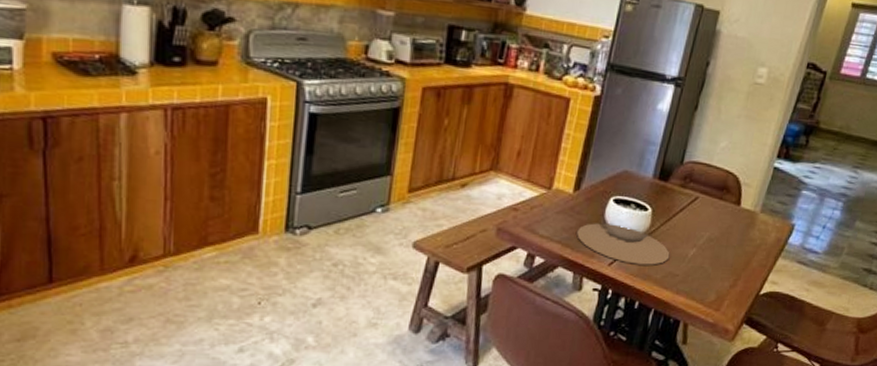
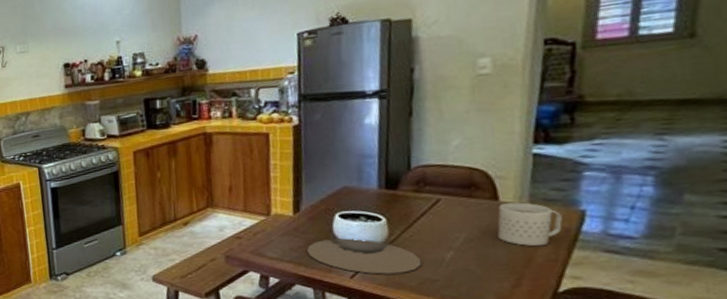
mug: none [730,209,779,253] -> present [497,202,562,247]

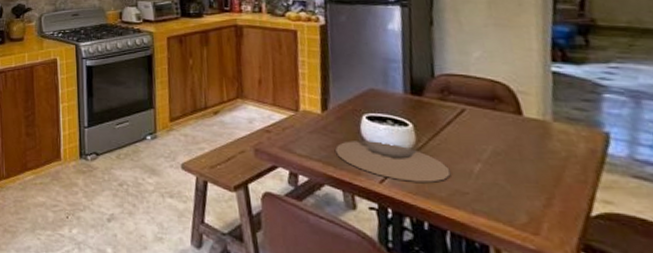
mug: present [497,202,562,247] -> none [523,119,588,166]

